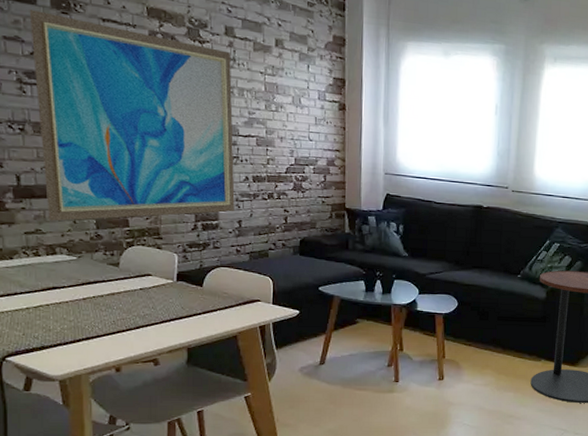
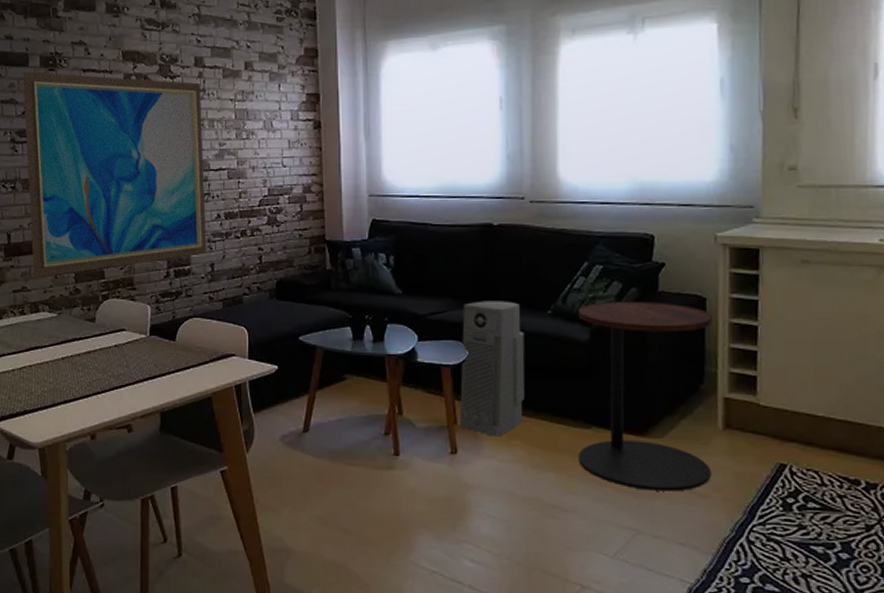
air purifier: none [447,265,500,367] -> present [460,300,525,437]

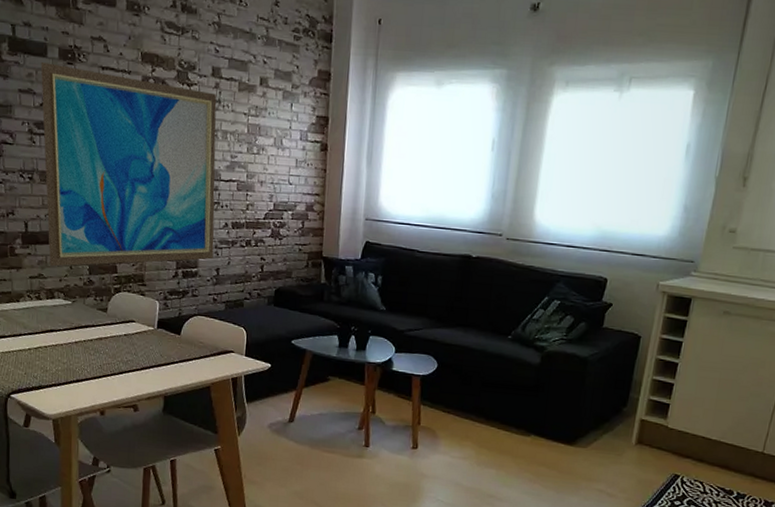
air purifier: present [460,300,525,437] -> none [423,322,487,437]
side table: present [578,301,712,492] -> none [516,332,643,491]

